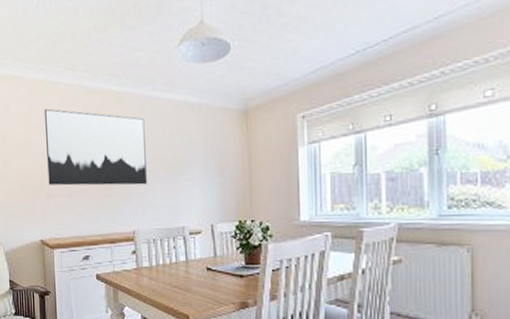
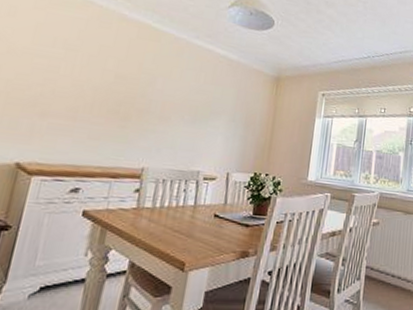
wall art: present [44,108,147,186] -> none [47,22,181,124]

